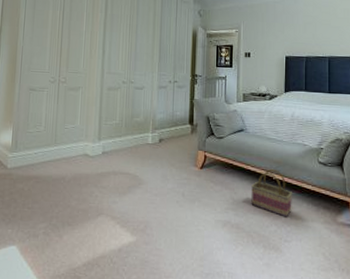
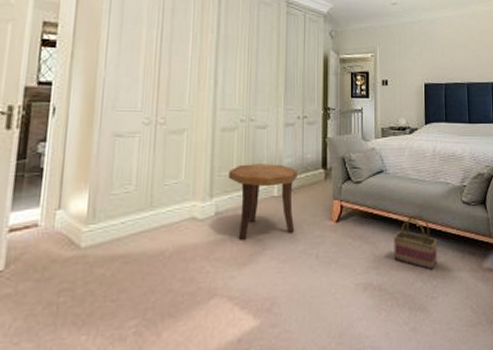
side table: none [112,116,168,175] -> present [228,164,298,240]

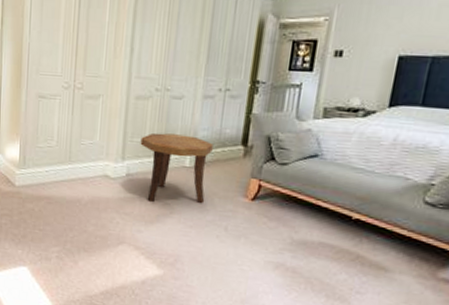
basket: present [394,214,437,270] -> none [316,205,377,266]

